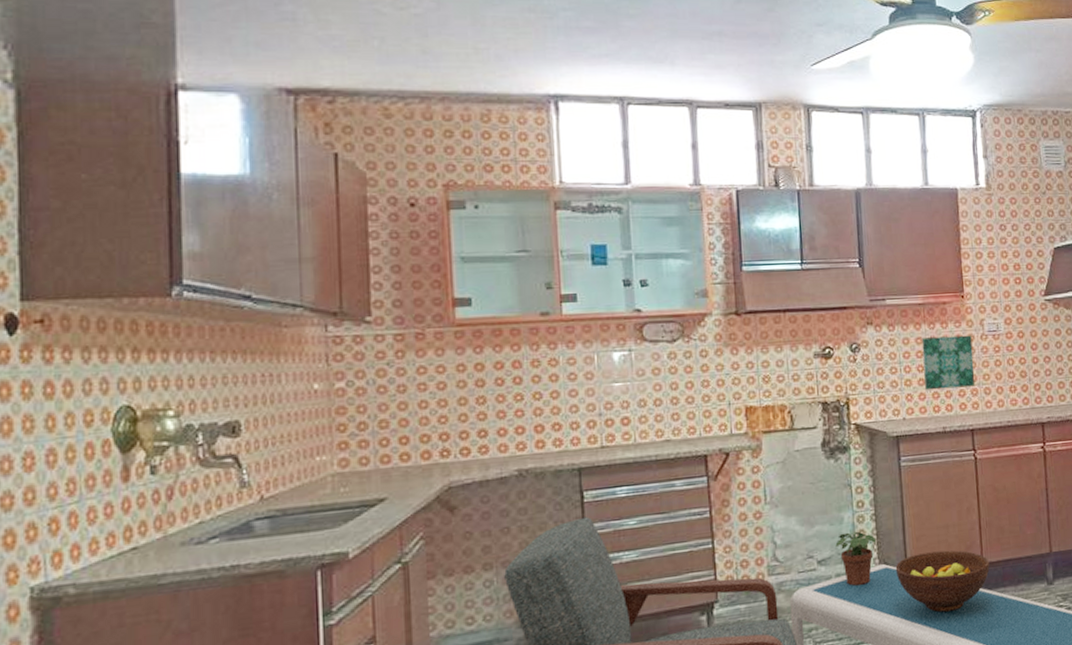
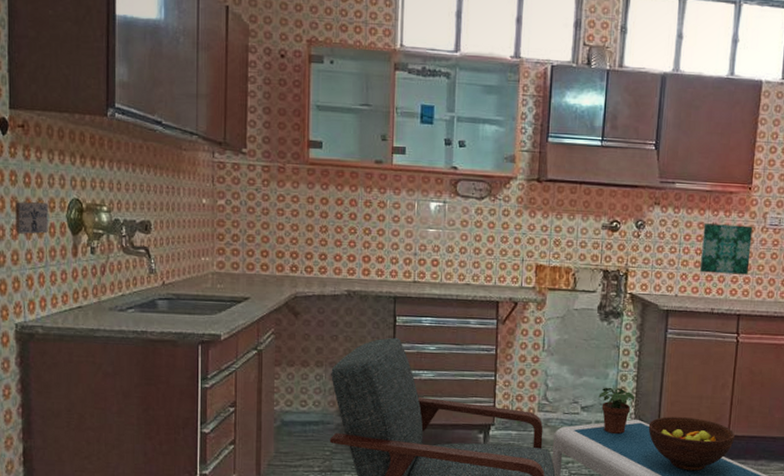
ceramic tile: none [30,417,84,463] -> present [15,202,49,234]

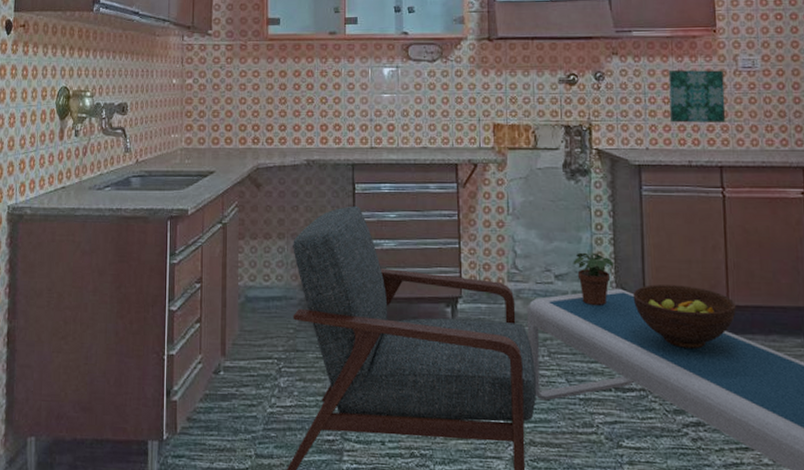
ceramic tile: present [15,202,49,234] -> none [13,92,42,122]

